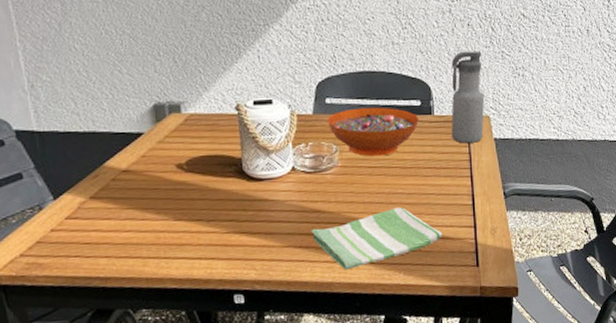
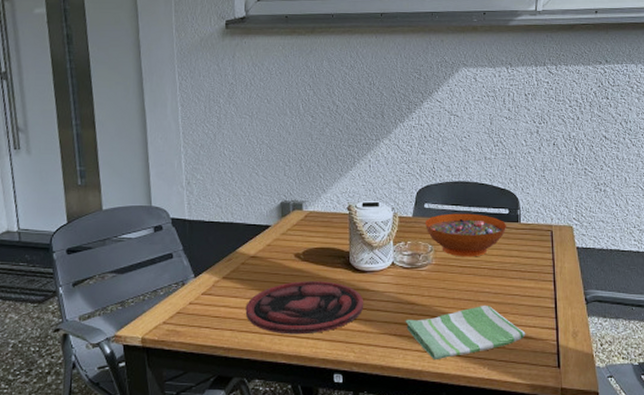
plate: none [122,193,263,257] -> present [245,281,364,335]
water bottle: present [451,51,485,143] -> none [536,167,568,250]

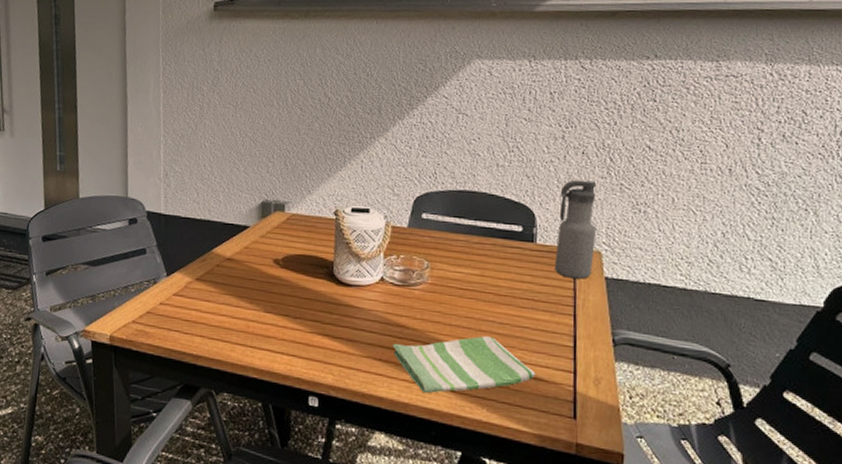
plate: present [245,281,364,335] -> none [217,289,347,349]
decorative bowl: present [425,213,507,257] -> none [422,226,520,279]
water bottle: none [536,167,568,250] -> present [554,179,597,279]

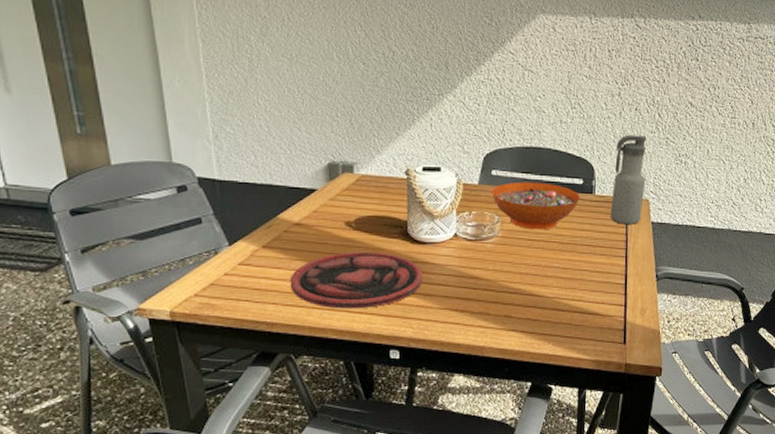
plate: none [217,289,347,349] -> present [290,252,423,309]
dish towel: present [392,336,536,394] -> none [467,281,594,336]
decorative bowl: none [422,226,520,279] -> present [492,182,581,230]

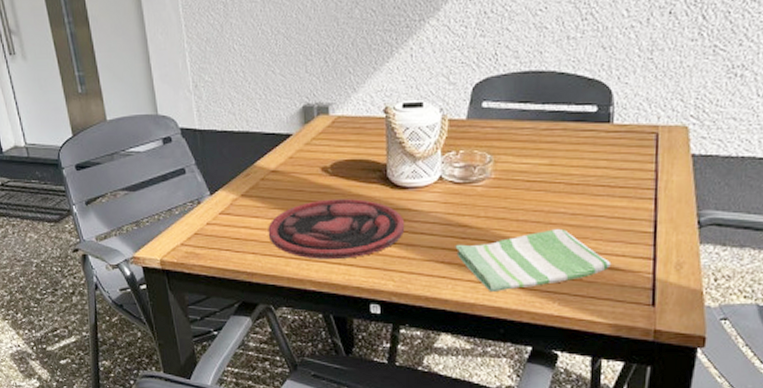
dish towel: none [467,281,594,336] -> present [455,229,612,293]
decorative bowl: present [492,182,581,230] -> none [483,112,594,169]
water bottle: present [610,134,647,225] -> none [633,45,686,159]

